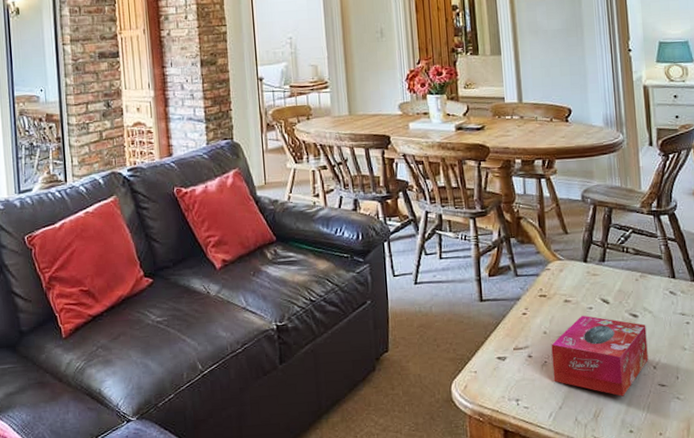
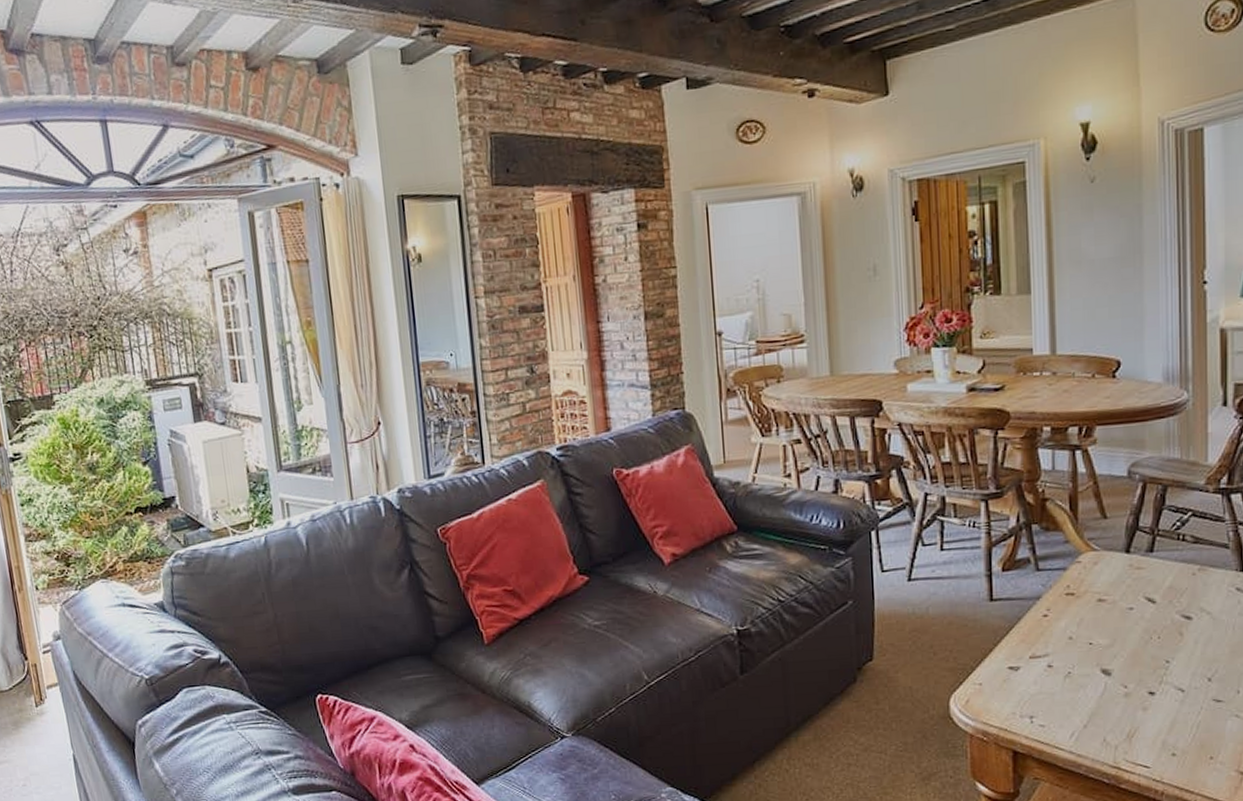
tissue box: present [551,315,649,397] -> none [1077,617,1202,714]

